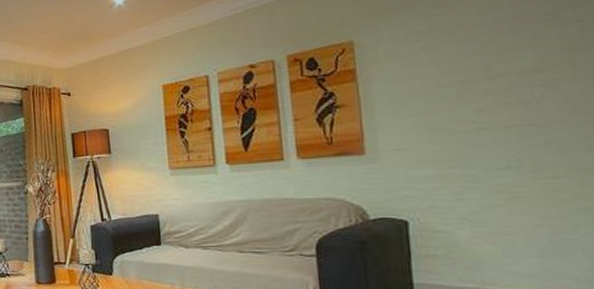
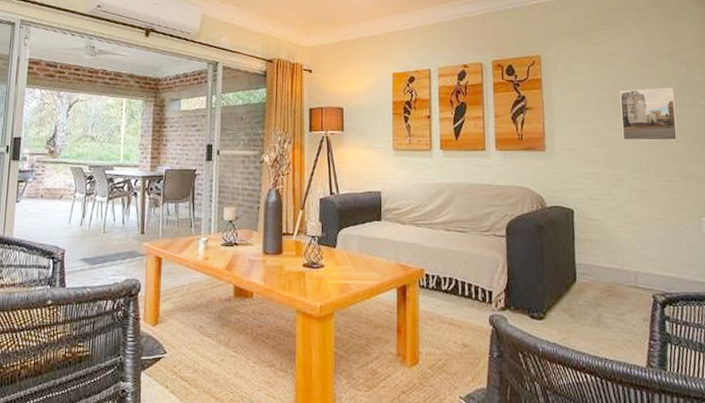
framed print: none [472,57,565,133] -> present [620,88,677,141]

